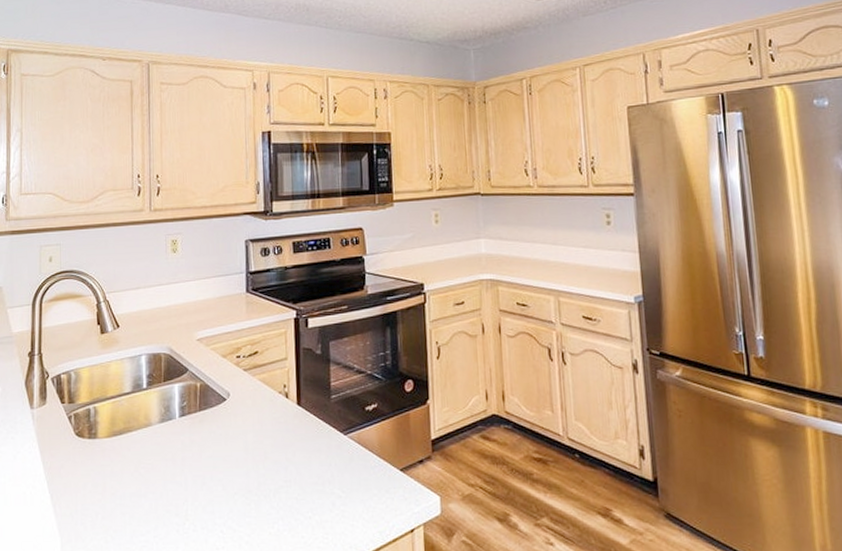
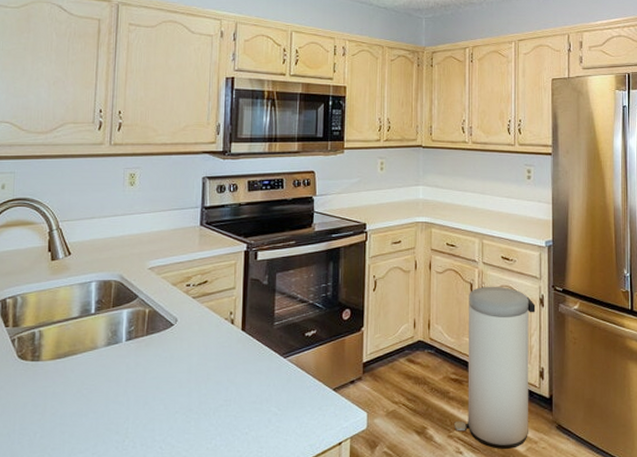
pedal bin: none [540,350,631,541] -> present [453,286,536,449]

